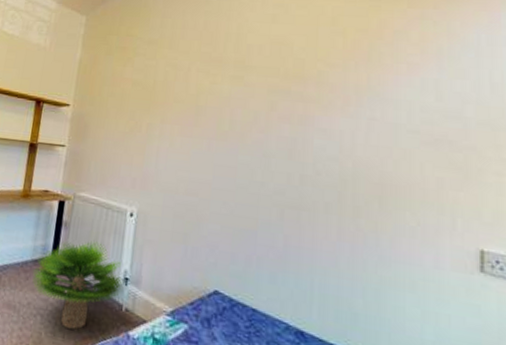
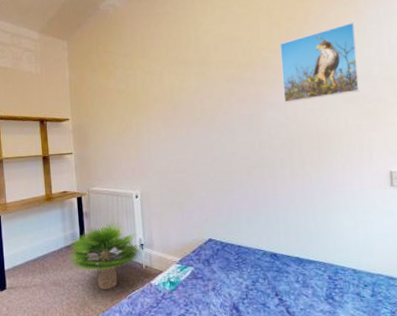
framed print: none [340,45,446,135] -> present [279,22,359,104]

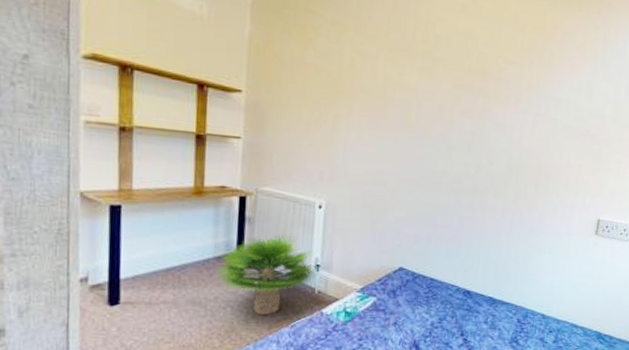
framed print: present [279,22,359,104] -> none [511,50,601,130]

